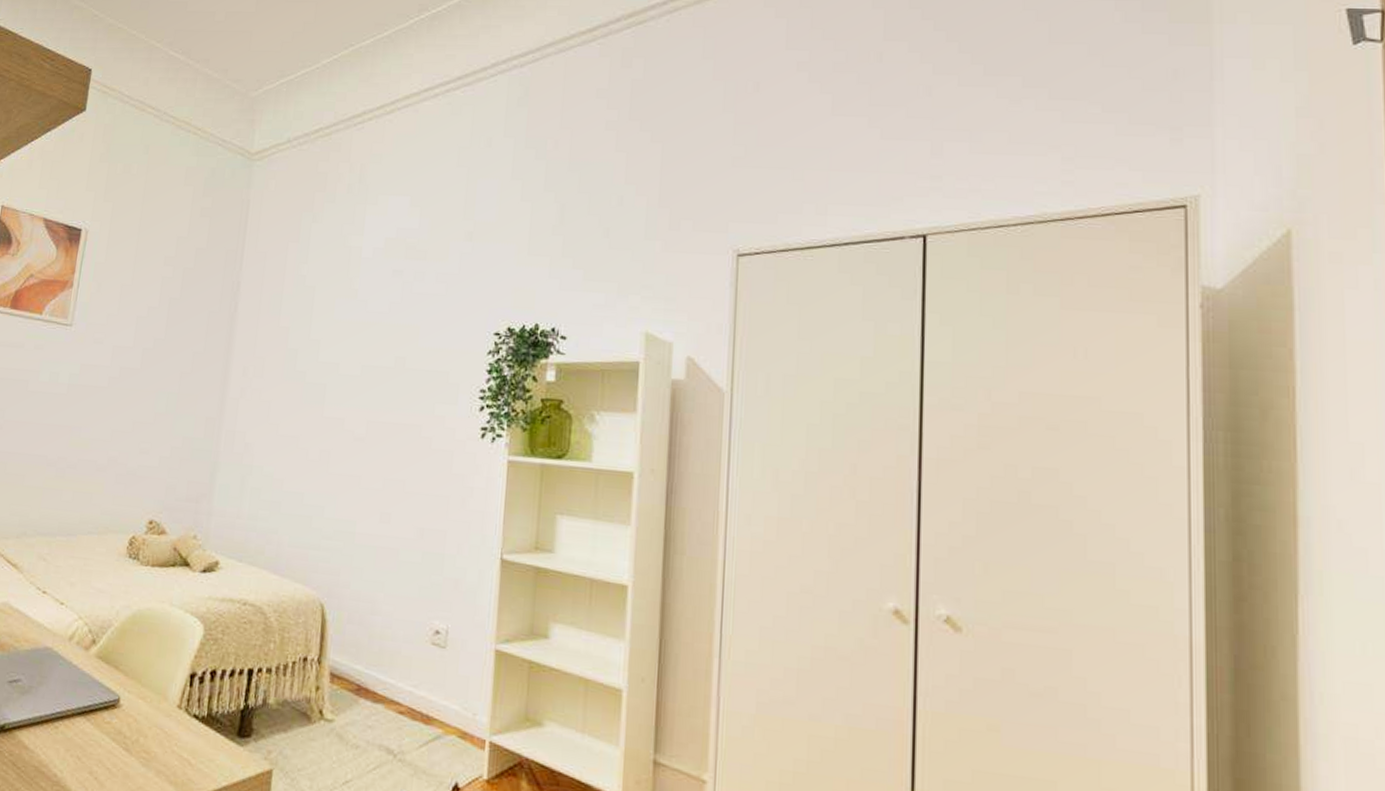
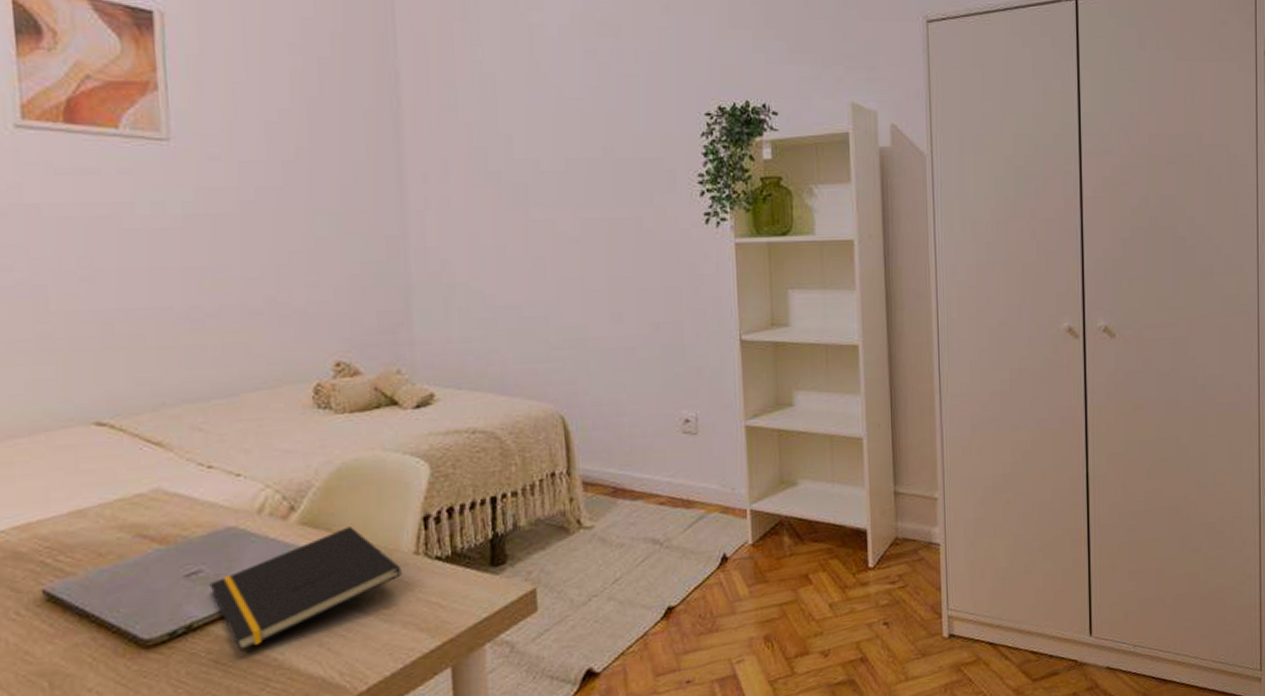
notepad: none [23,668,165,760] -> present [209,526,402,651]

